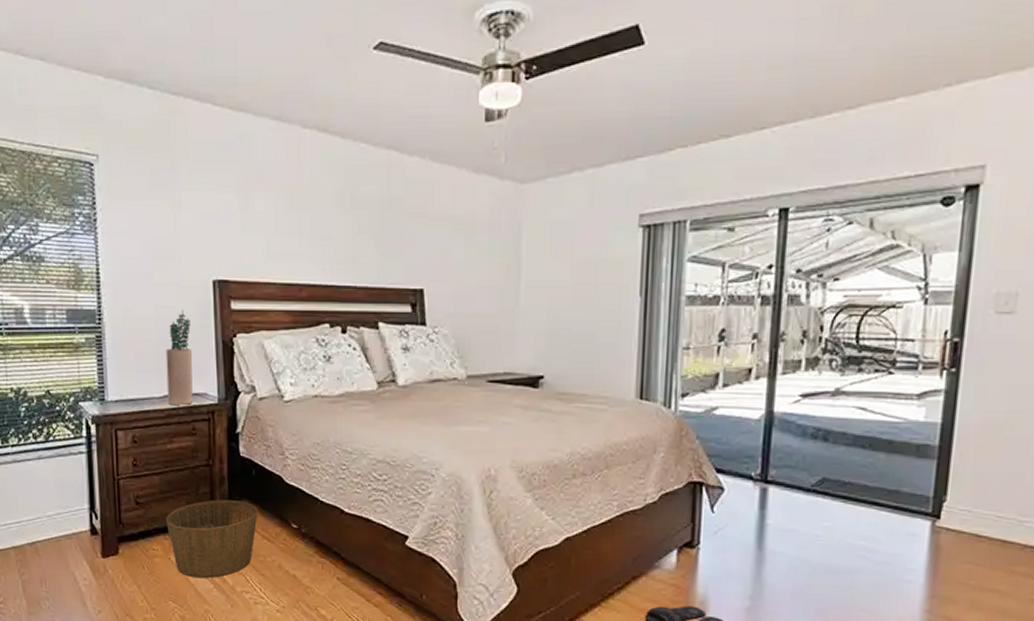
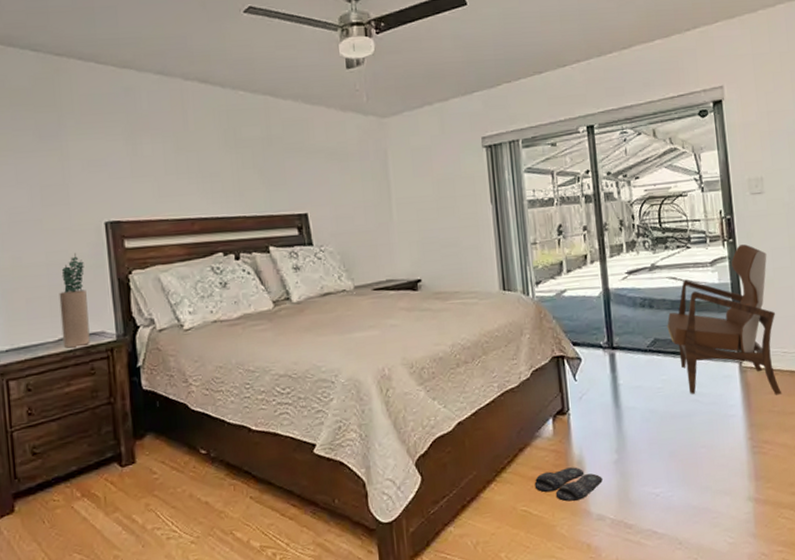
basket: present [166,500,258,579] -> none [66,434,165,523]
armchair: none [842,377,1002,567] -> present [667,244,782,395]

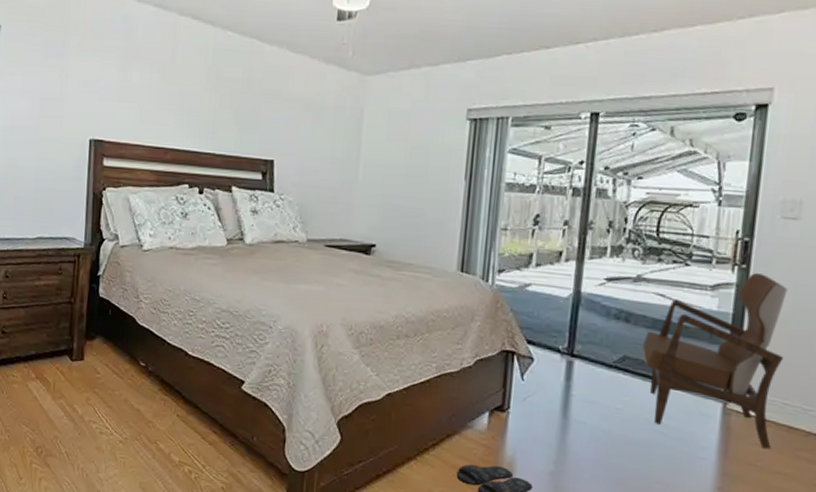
vase: present [59,253,90,348] -> none [39,163,67,248]

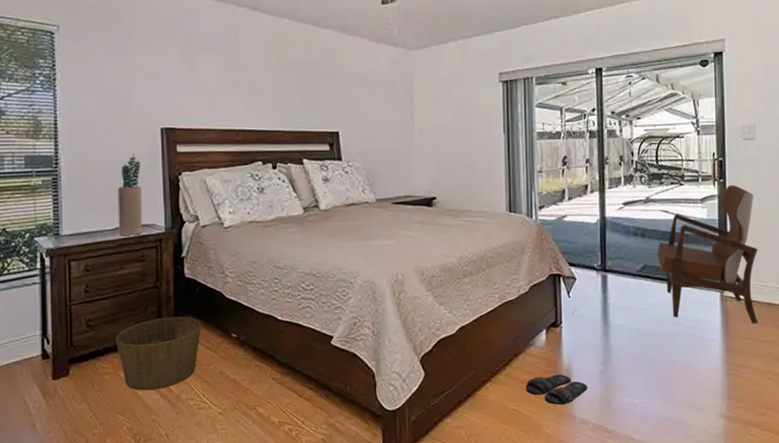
basket: none [27,334,111,407] -> present [116,316,201,391]
vase: none [39,163,67,248] -> present [117,154,142,236]

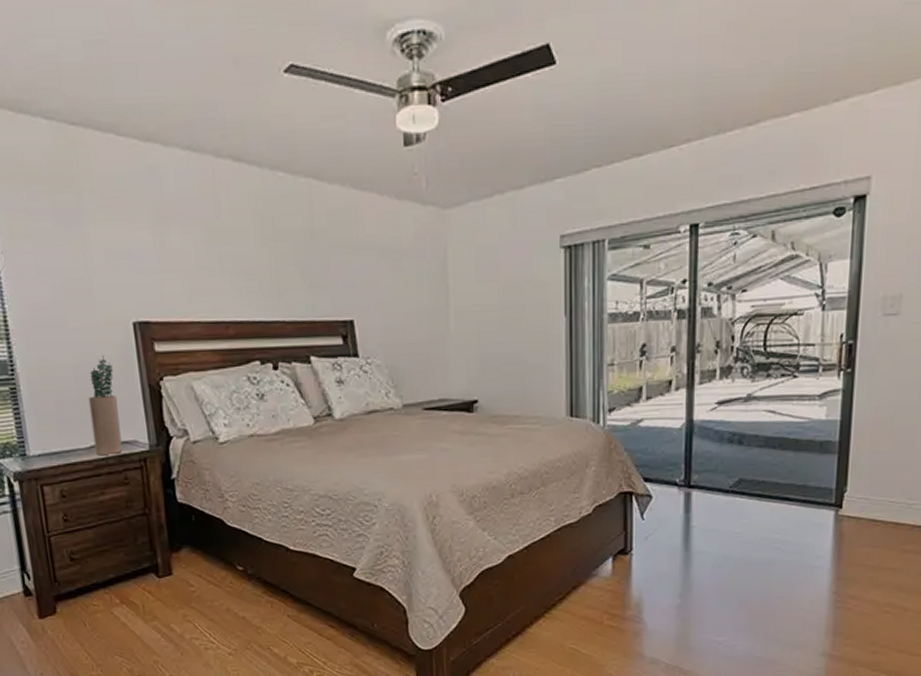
basket: present [116,316,201,391] -> none [104,547,202,630]
slippers: present [526,374,588,405] -> none [586,609,661,643]
armchair: present [656,185,758,324] -> none [756,376,891,548]

